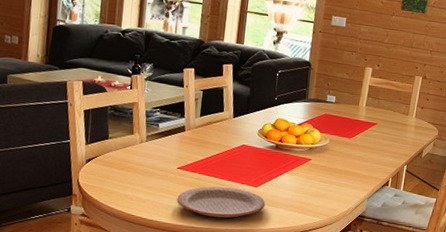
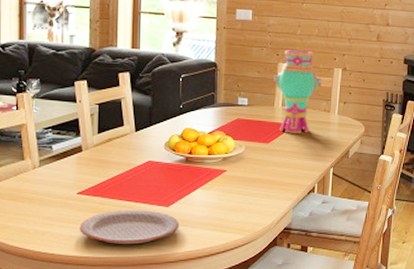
decorative vase: none [360,56,404,132] -> present [274,50,322,133]

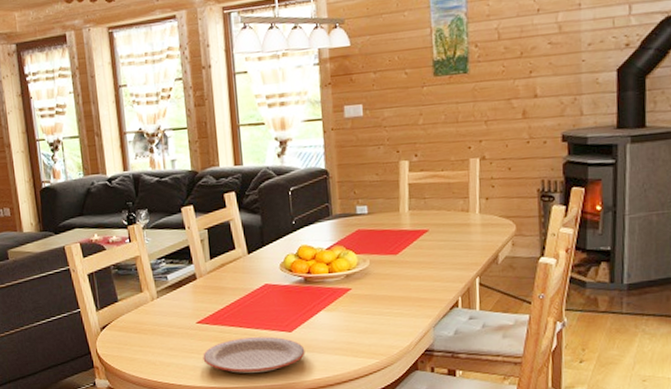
decorative vase: present [274,50,322,133] -> none [395,142,456,241]

